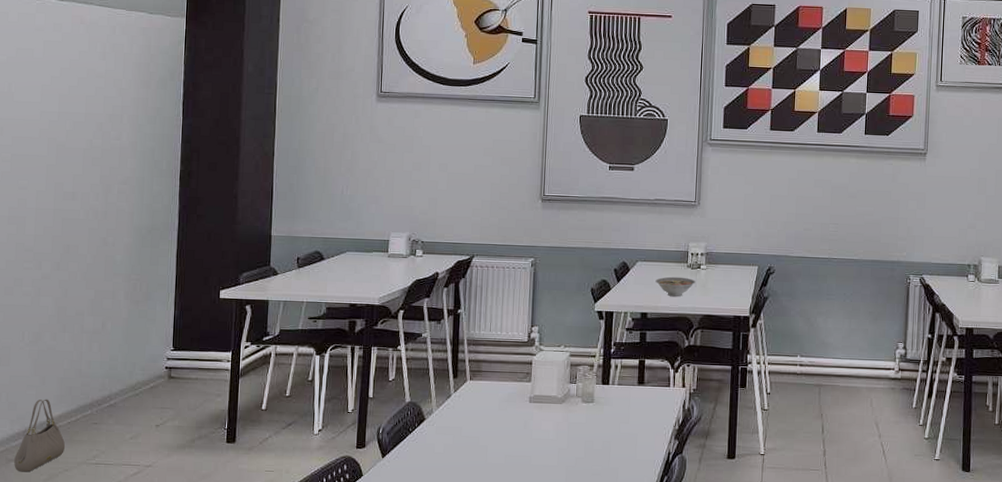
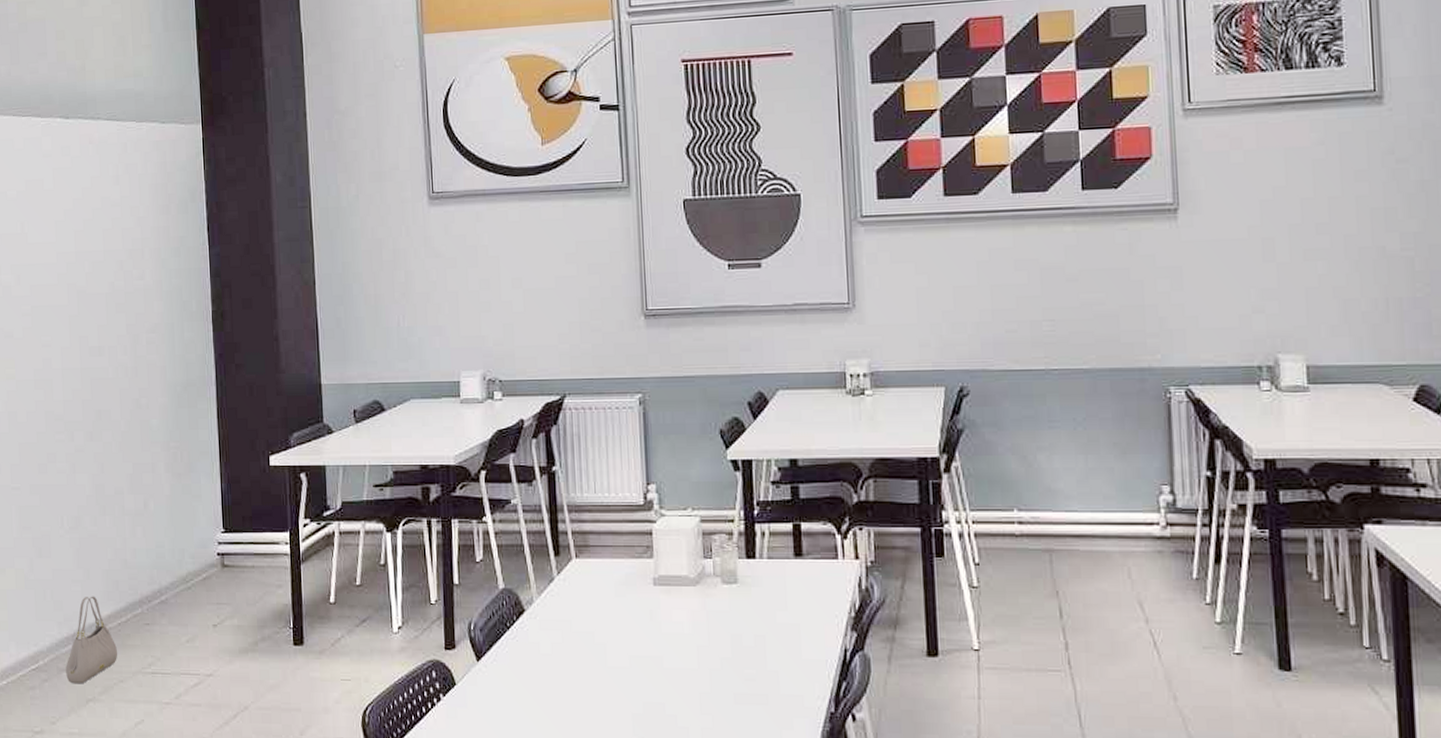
soup bowl: present [655,276,696,297] -> none [804,408,860,436]

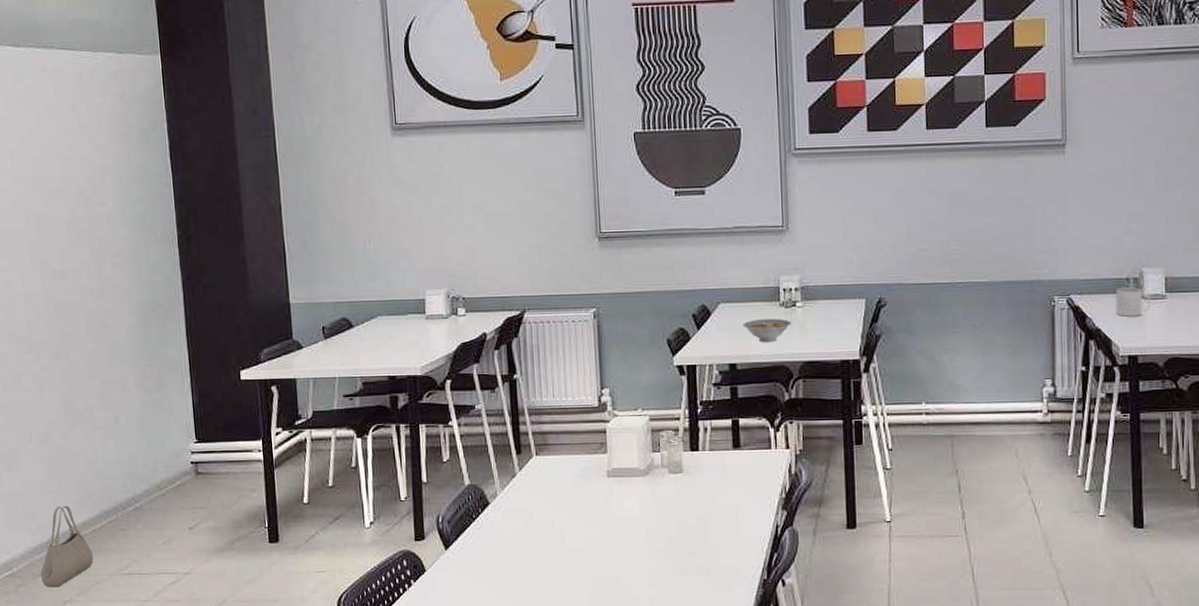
soup bowl: none [804,408,860,436] -> present [743,318,792,343]
mug: none [1245,377,1290,412] -> present [1116,287,1151,317]

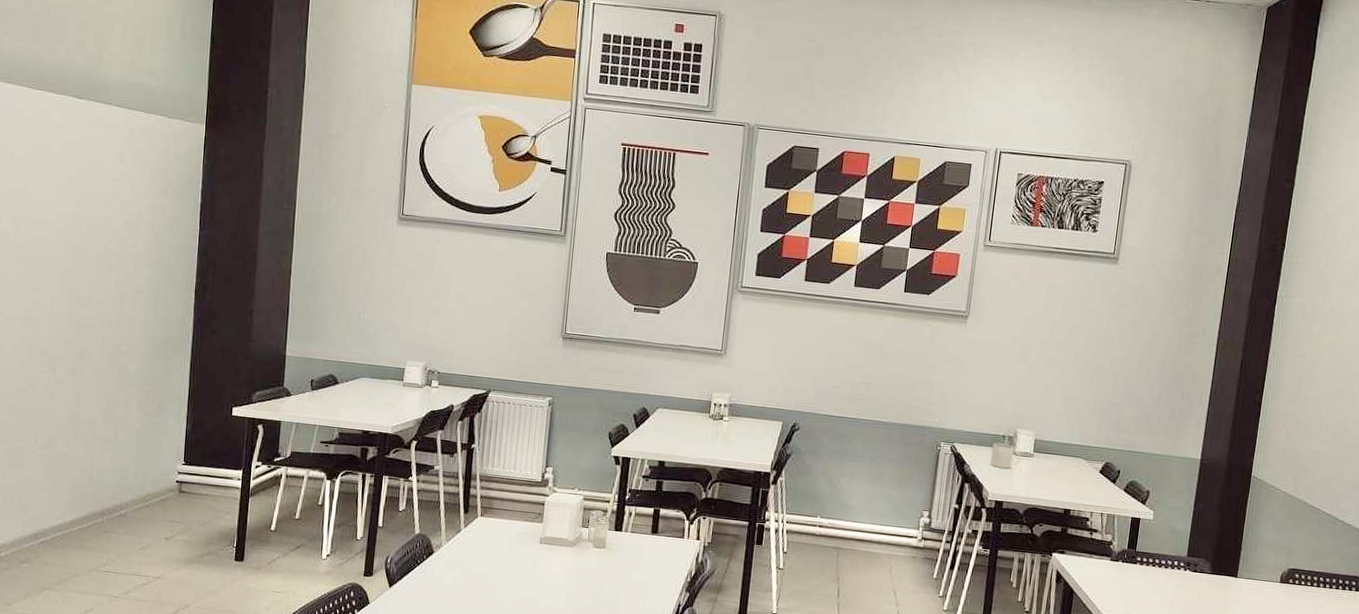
handbag: present [41,505,94,588] -> none [25,503,76,575]
soup bowl: present [743,318,792,343] -> none [675,426,717,447]

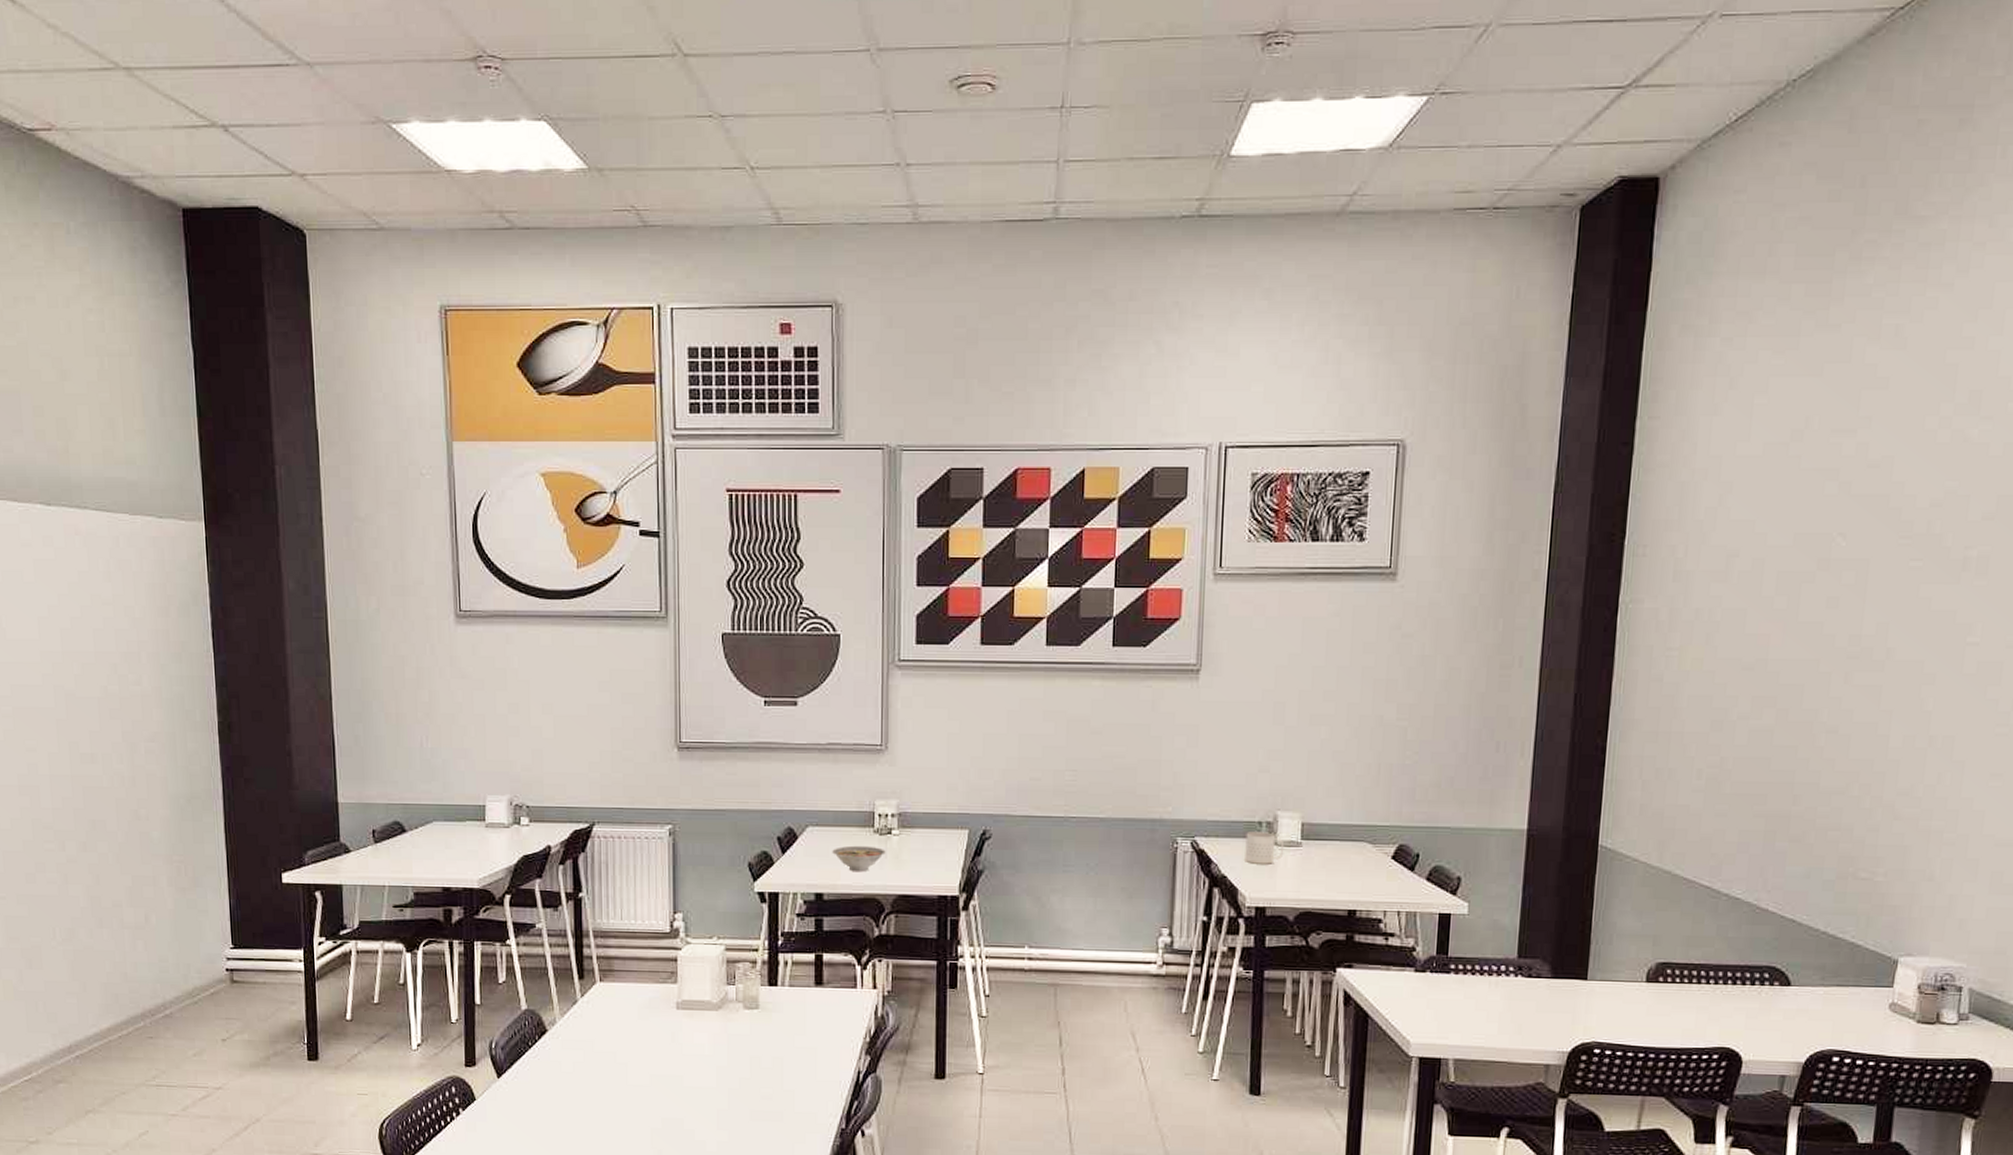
soup bowl: none [675,426,717,447] -> present [832,845,886,872]

